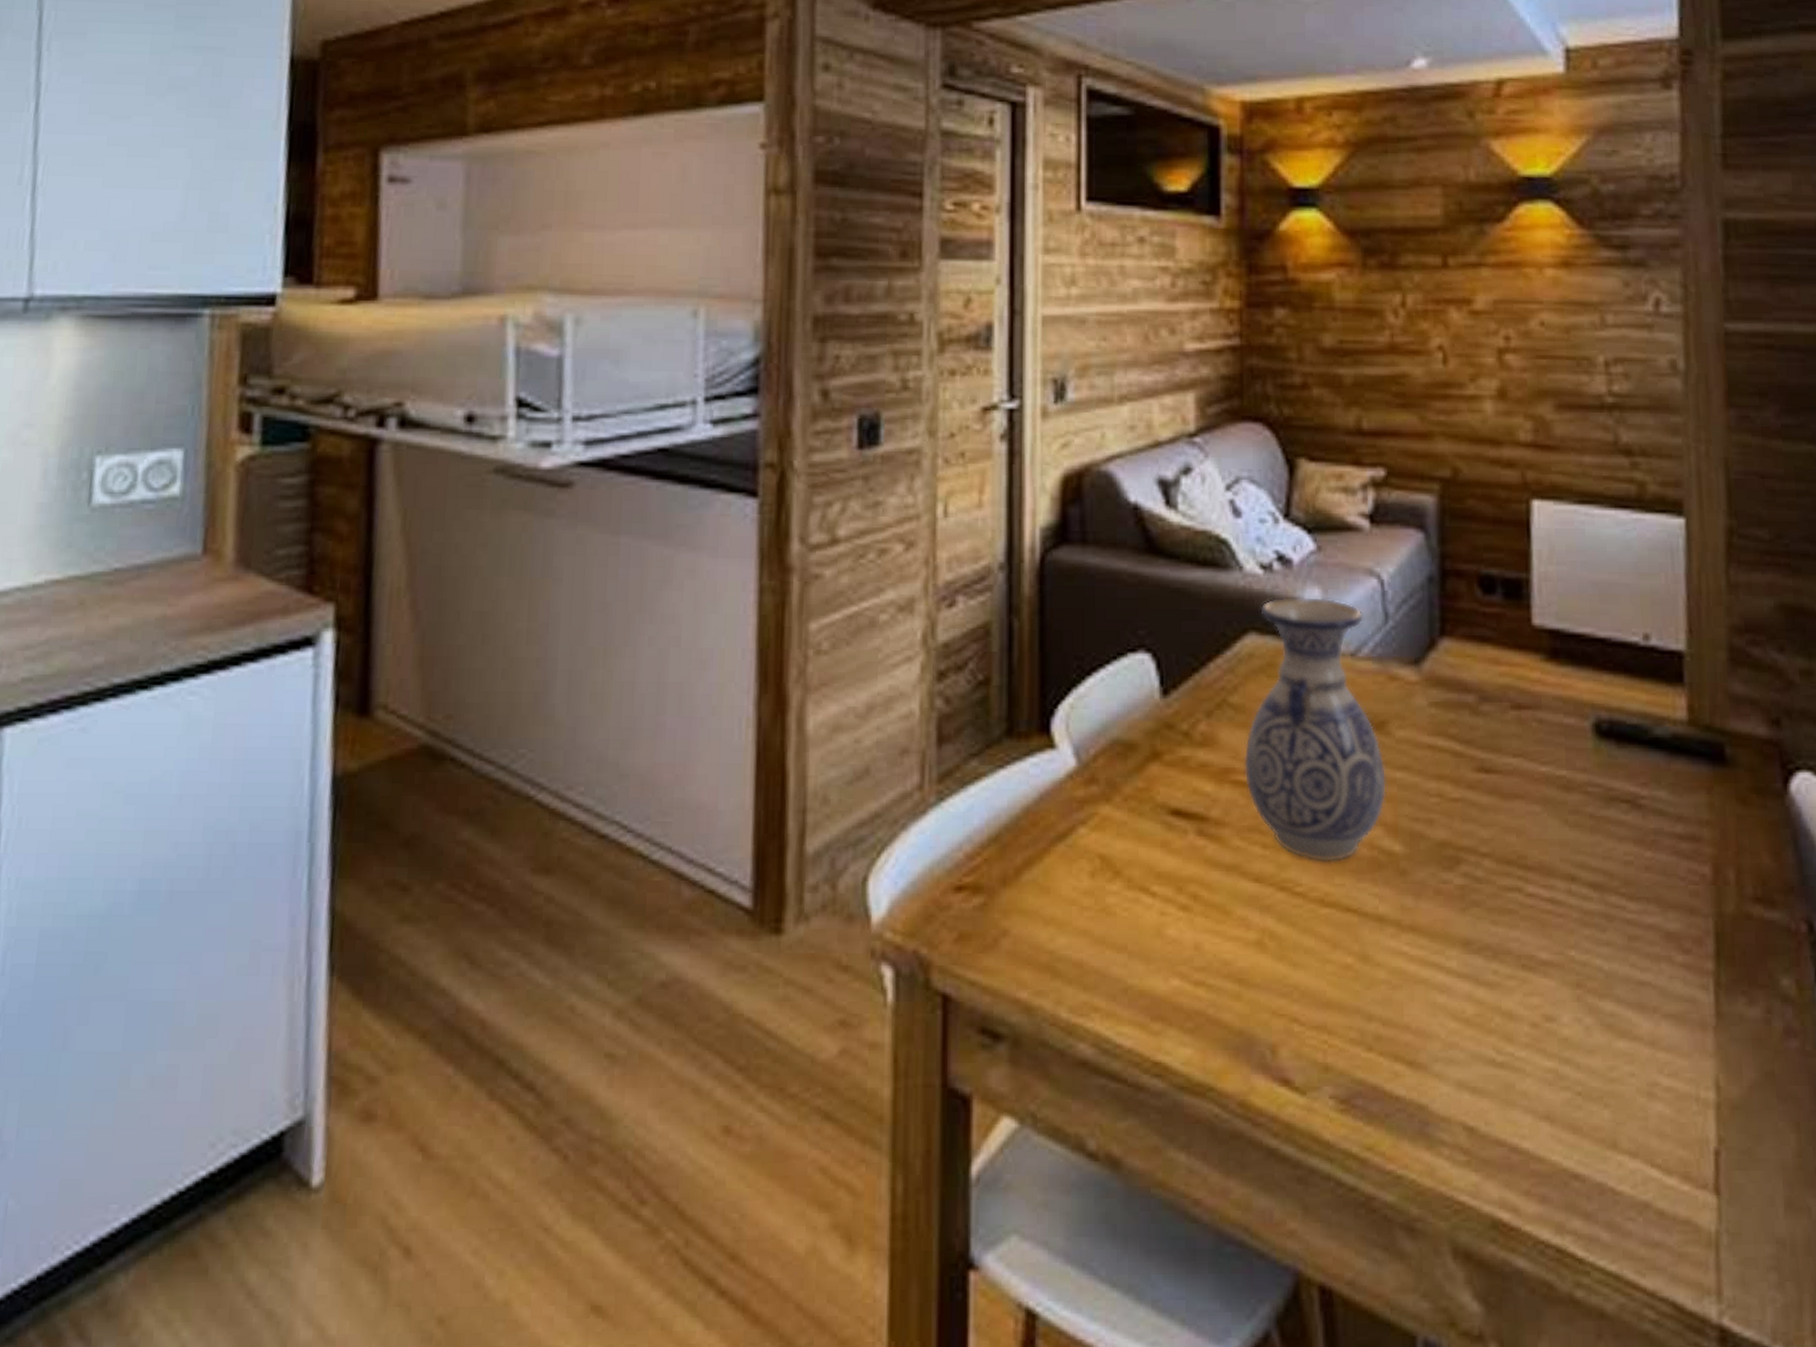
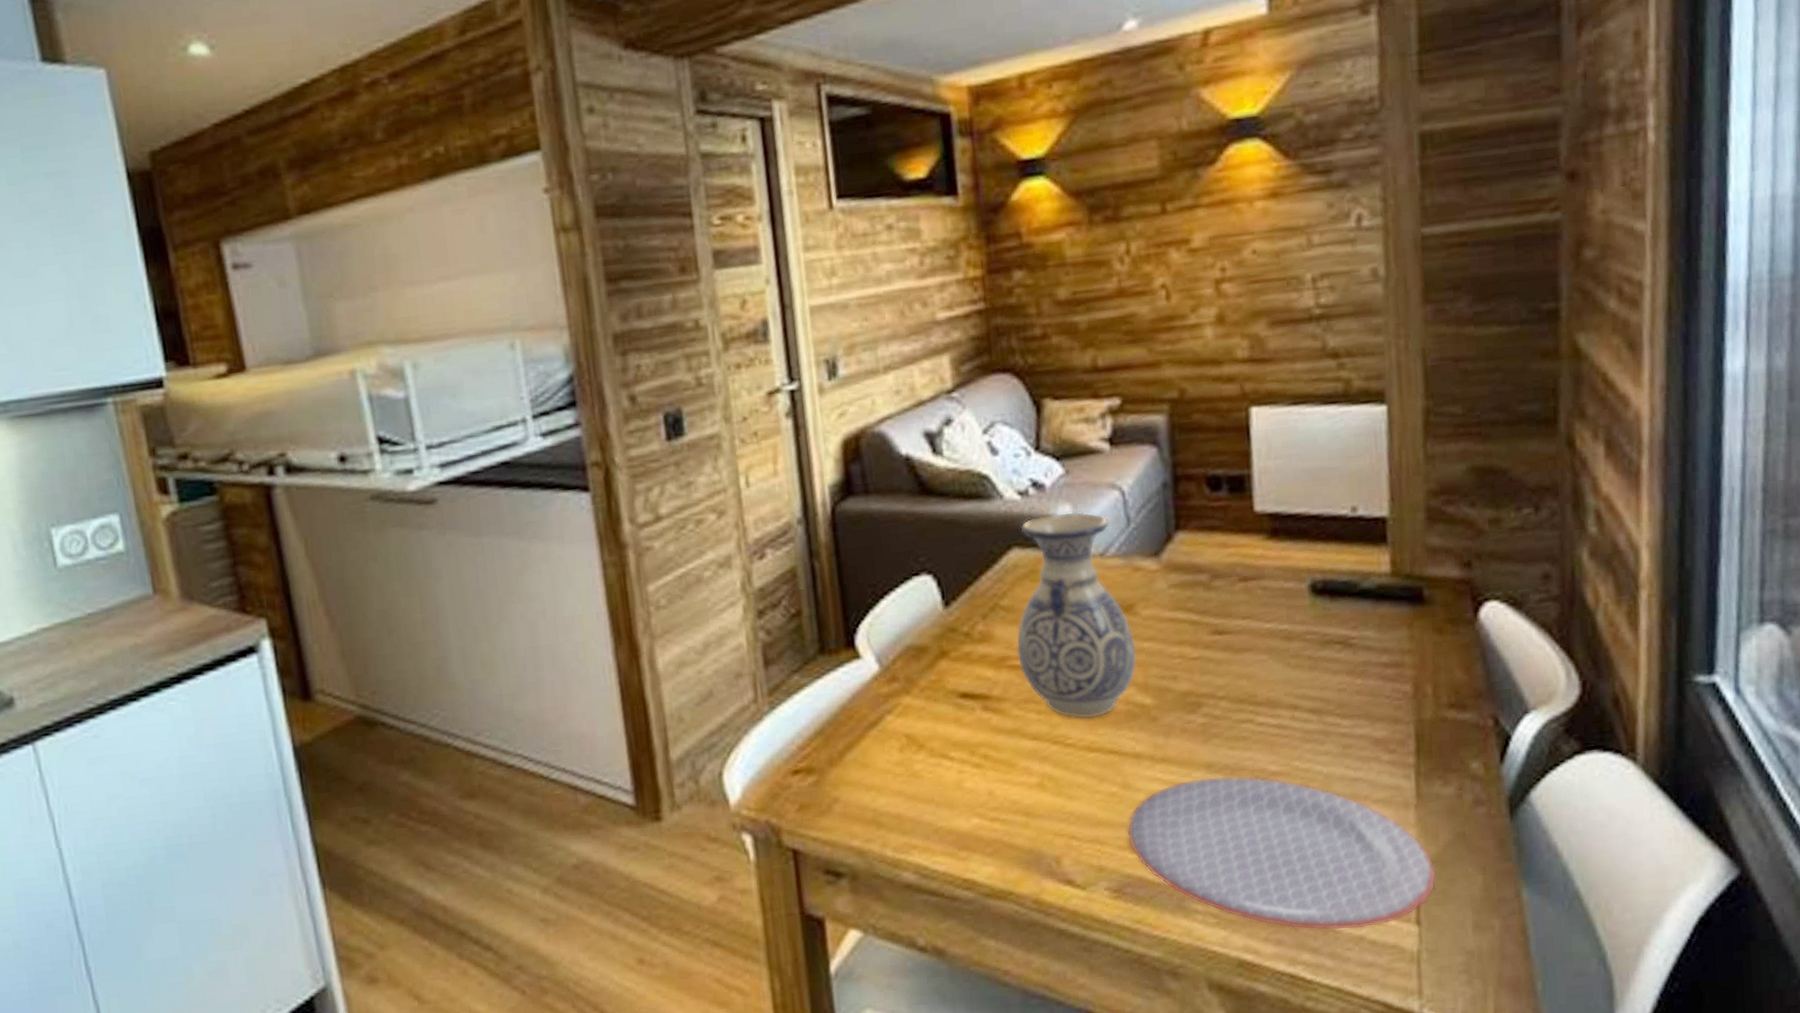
plate: none [1361,958,1740,1191] -> present [1127,776,1437,931]

